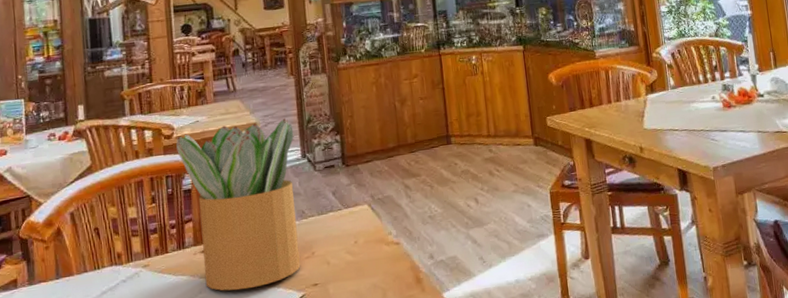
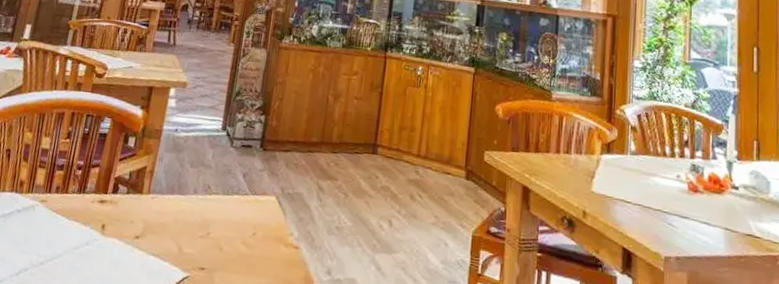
potted plant: present [176,119,301,291] -> none [94,77,221,255]

